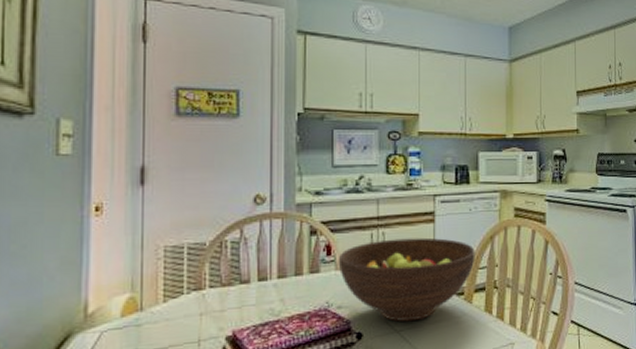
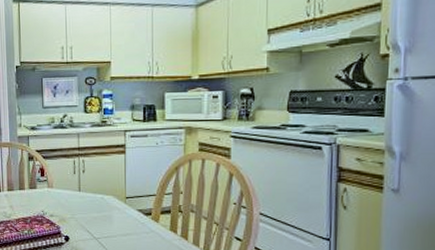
fruit bowl: present [338,237,475,322] -> none [49,166,162,232]

